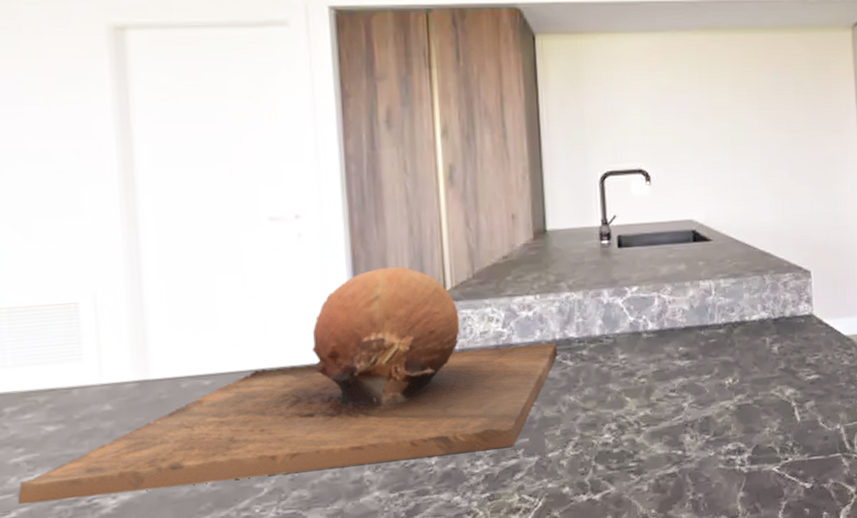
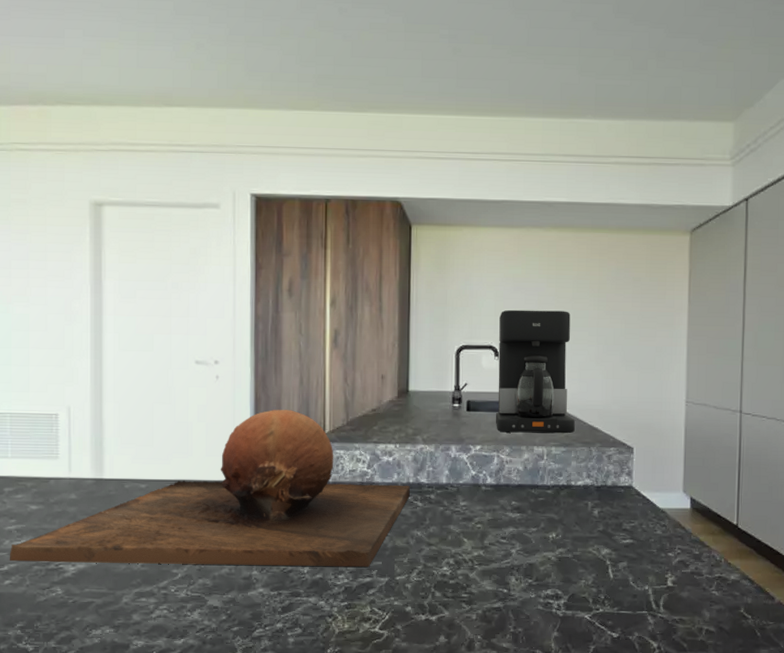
coffee maker: none [648,123,744,268] -> present [495,309,575,434]

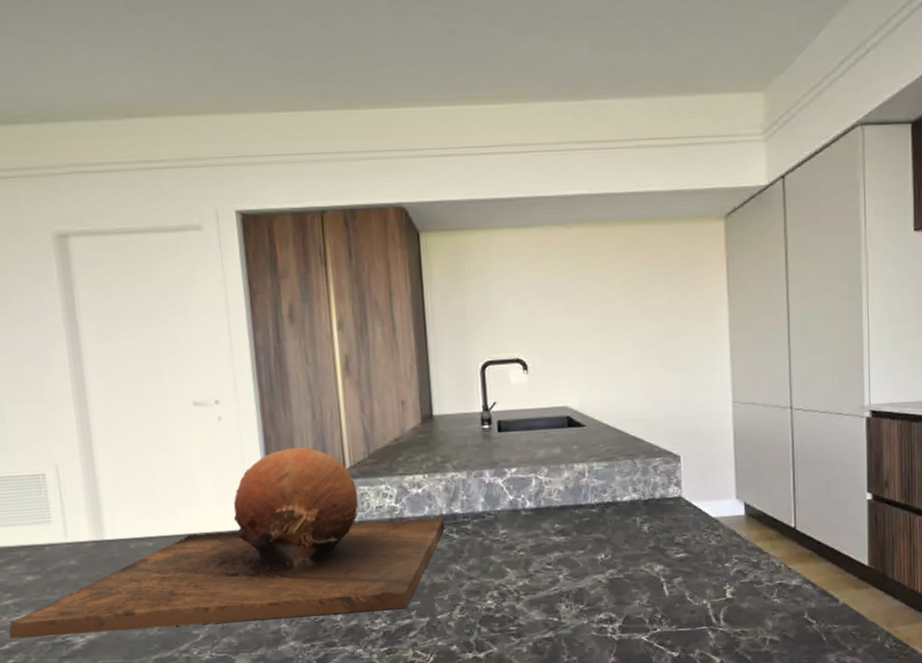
coffee maker: present [495,309,575,434] -> none [525,314,616,452]

